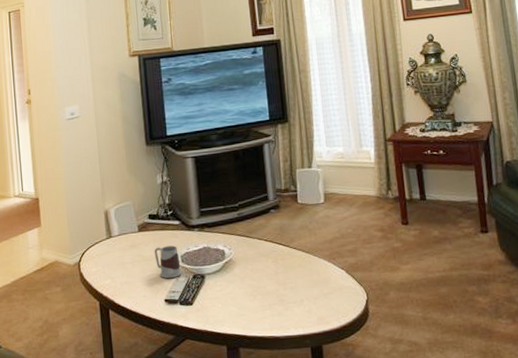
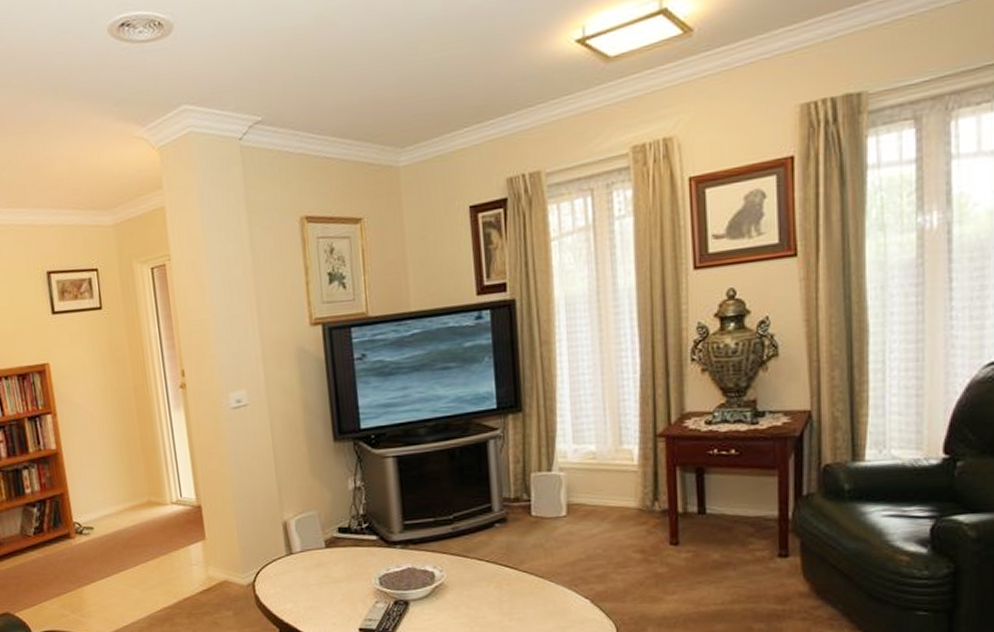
mug: present [154,245,182,278] -> none [345,565,381,604]

